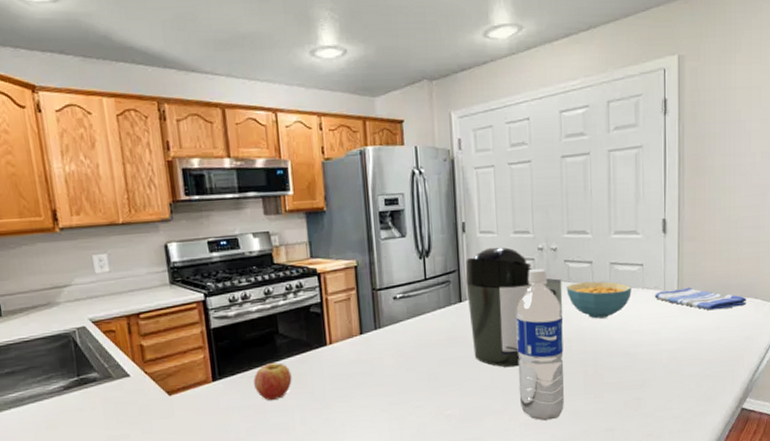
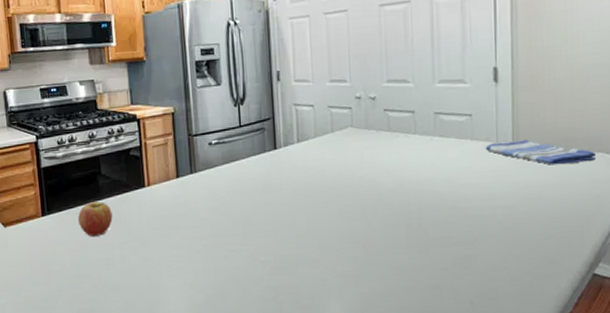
coffee maker: present [465,247,564,368] -> none [279,95,384,217]
water bottle: present [515,268,564,421] -> none [332,117,385,273]
cereal bowl: present [566,281,632,319] -> none [386,131,459,170]

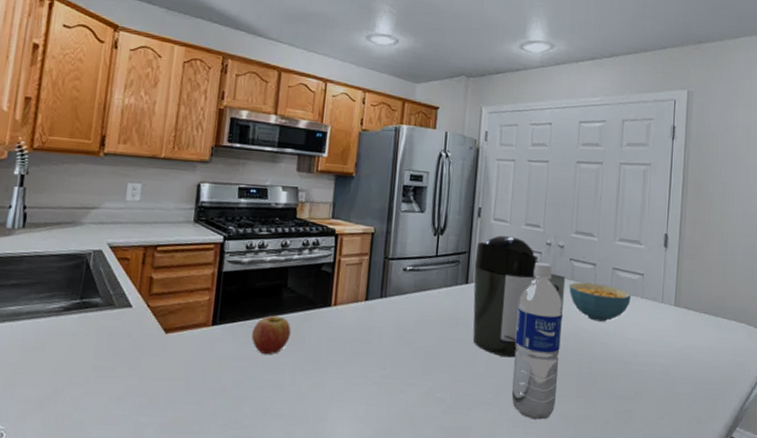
coffee maker: none [279,95,384,217] -> present [472,235,566,358]
water bottle: none [332,117,385,273] -> present [511,262,563,420]
cereal bowl: none [386,131,459,170] -> present [569,282,631,322]
dish towel: present [485,139,597,165] -> none [652,303,740,331]

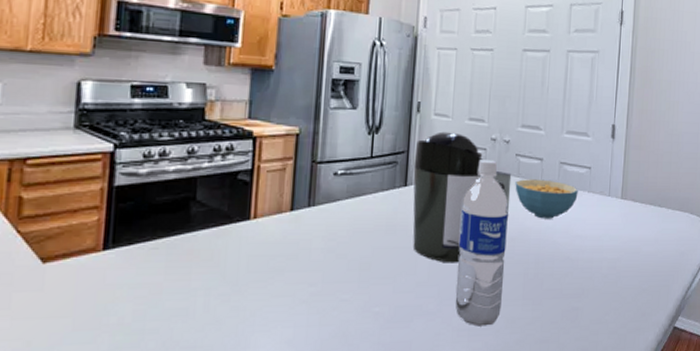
fruit: present [251,315,291,355] -> none [153,233,203,280]

